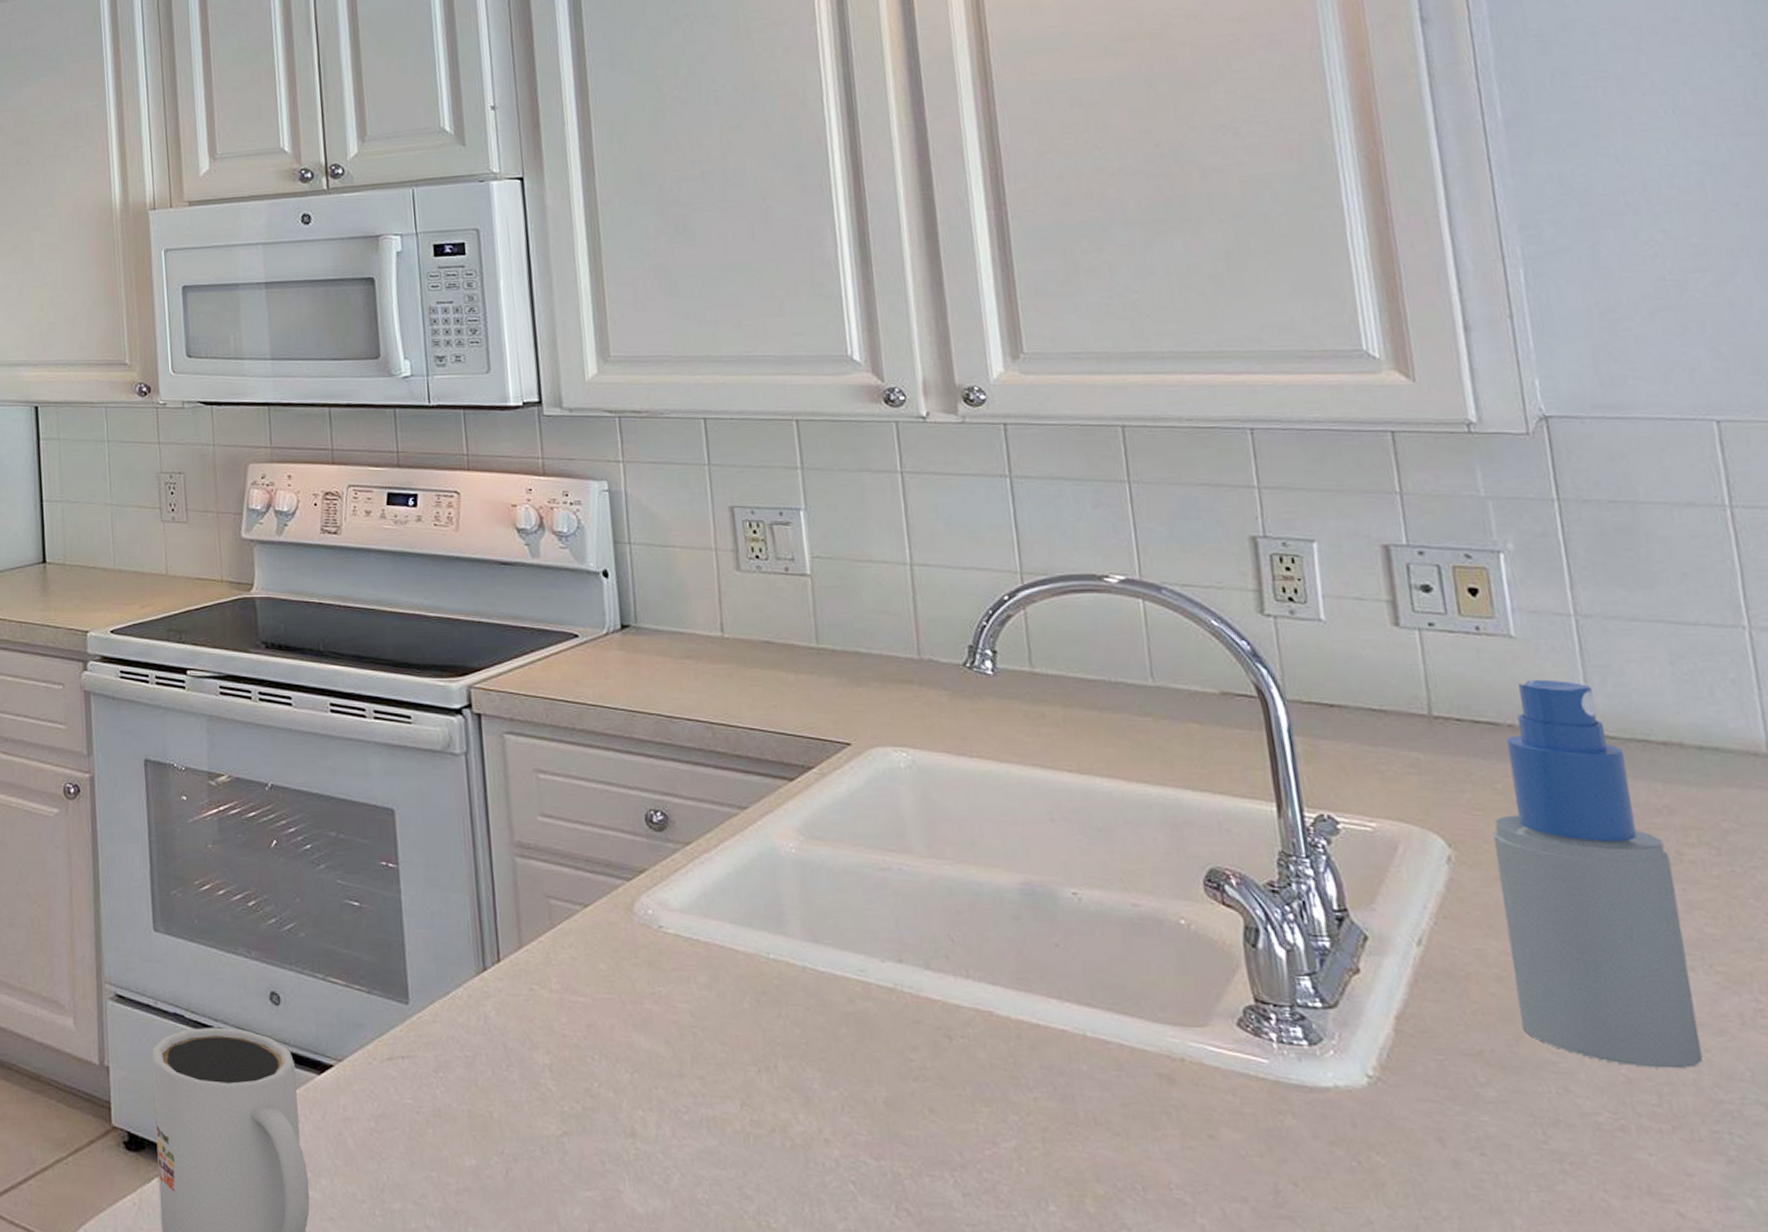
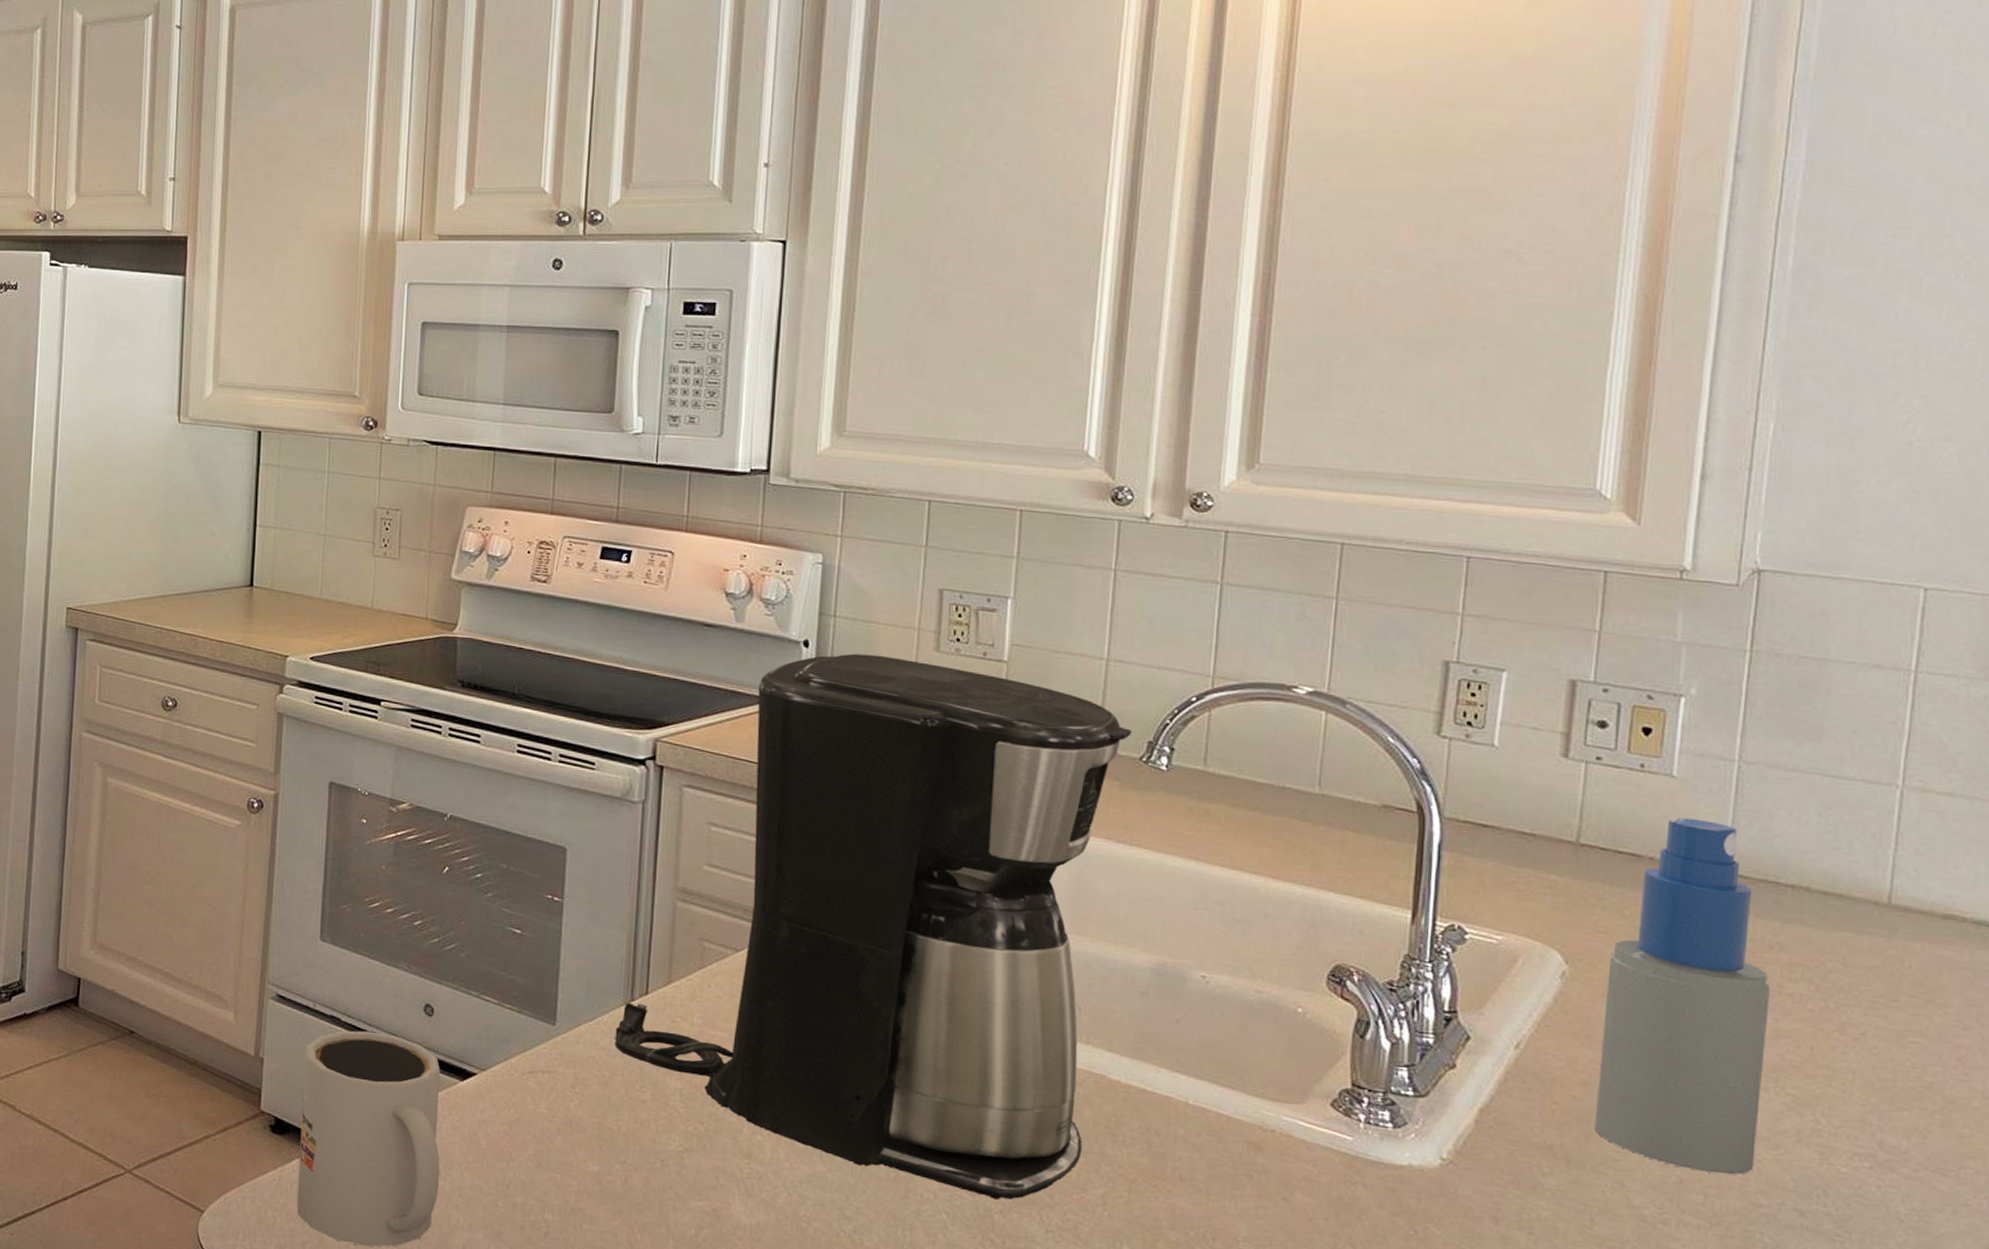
coffee maker: none [472,579,985,1162] -> present [615,653,1132,1200]

